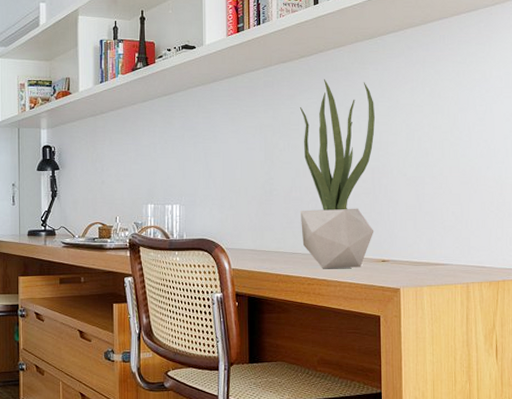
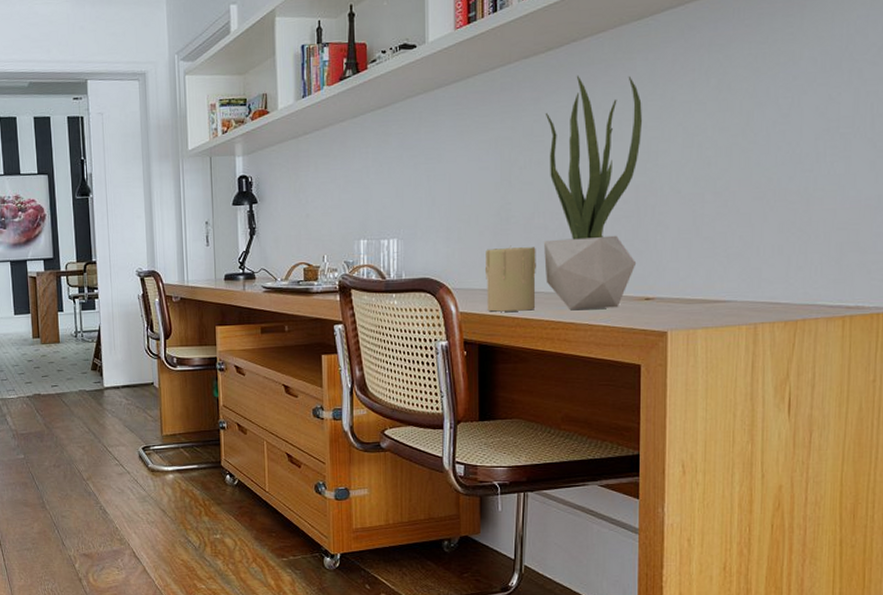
candle: none [252,213,295,269] -> present [484,245,536,312]

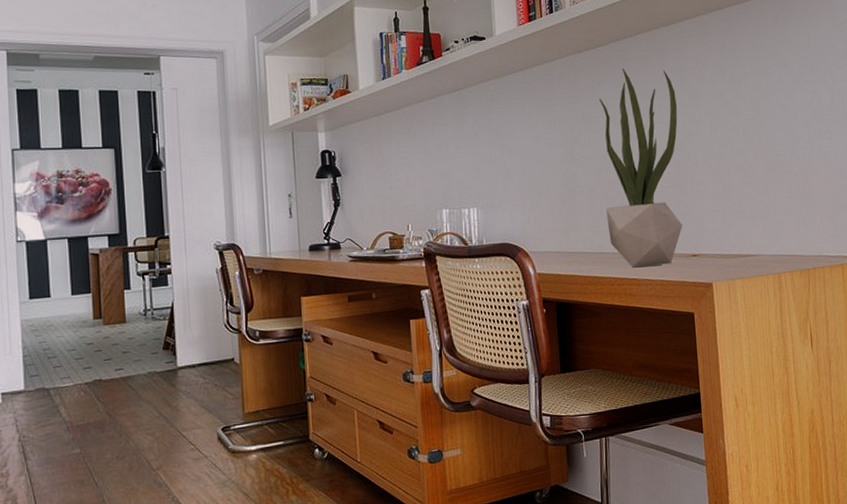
candle: present [484,245,536,312] -> none [557,212,603,272]

